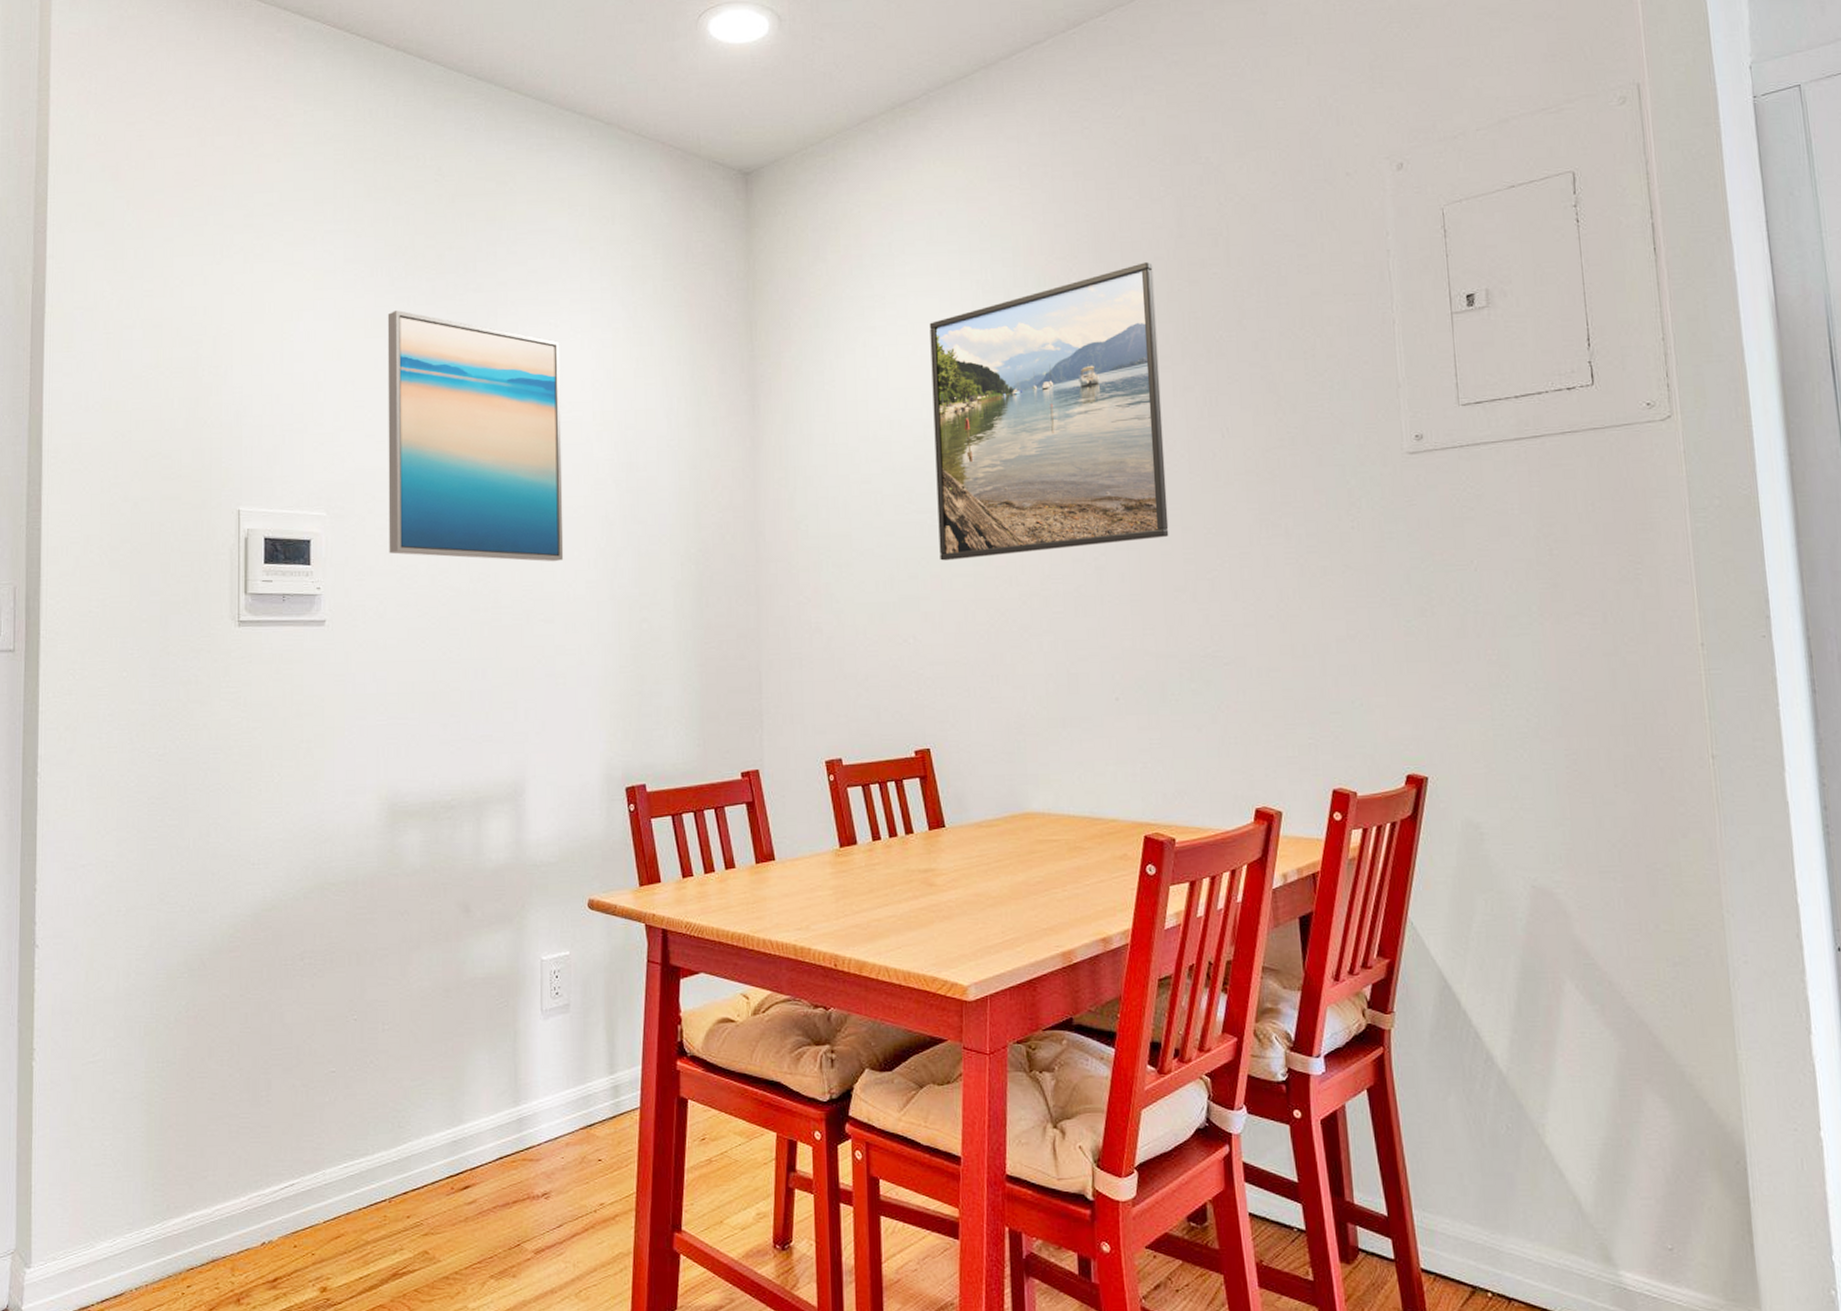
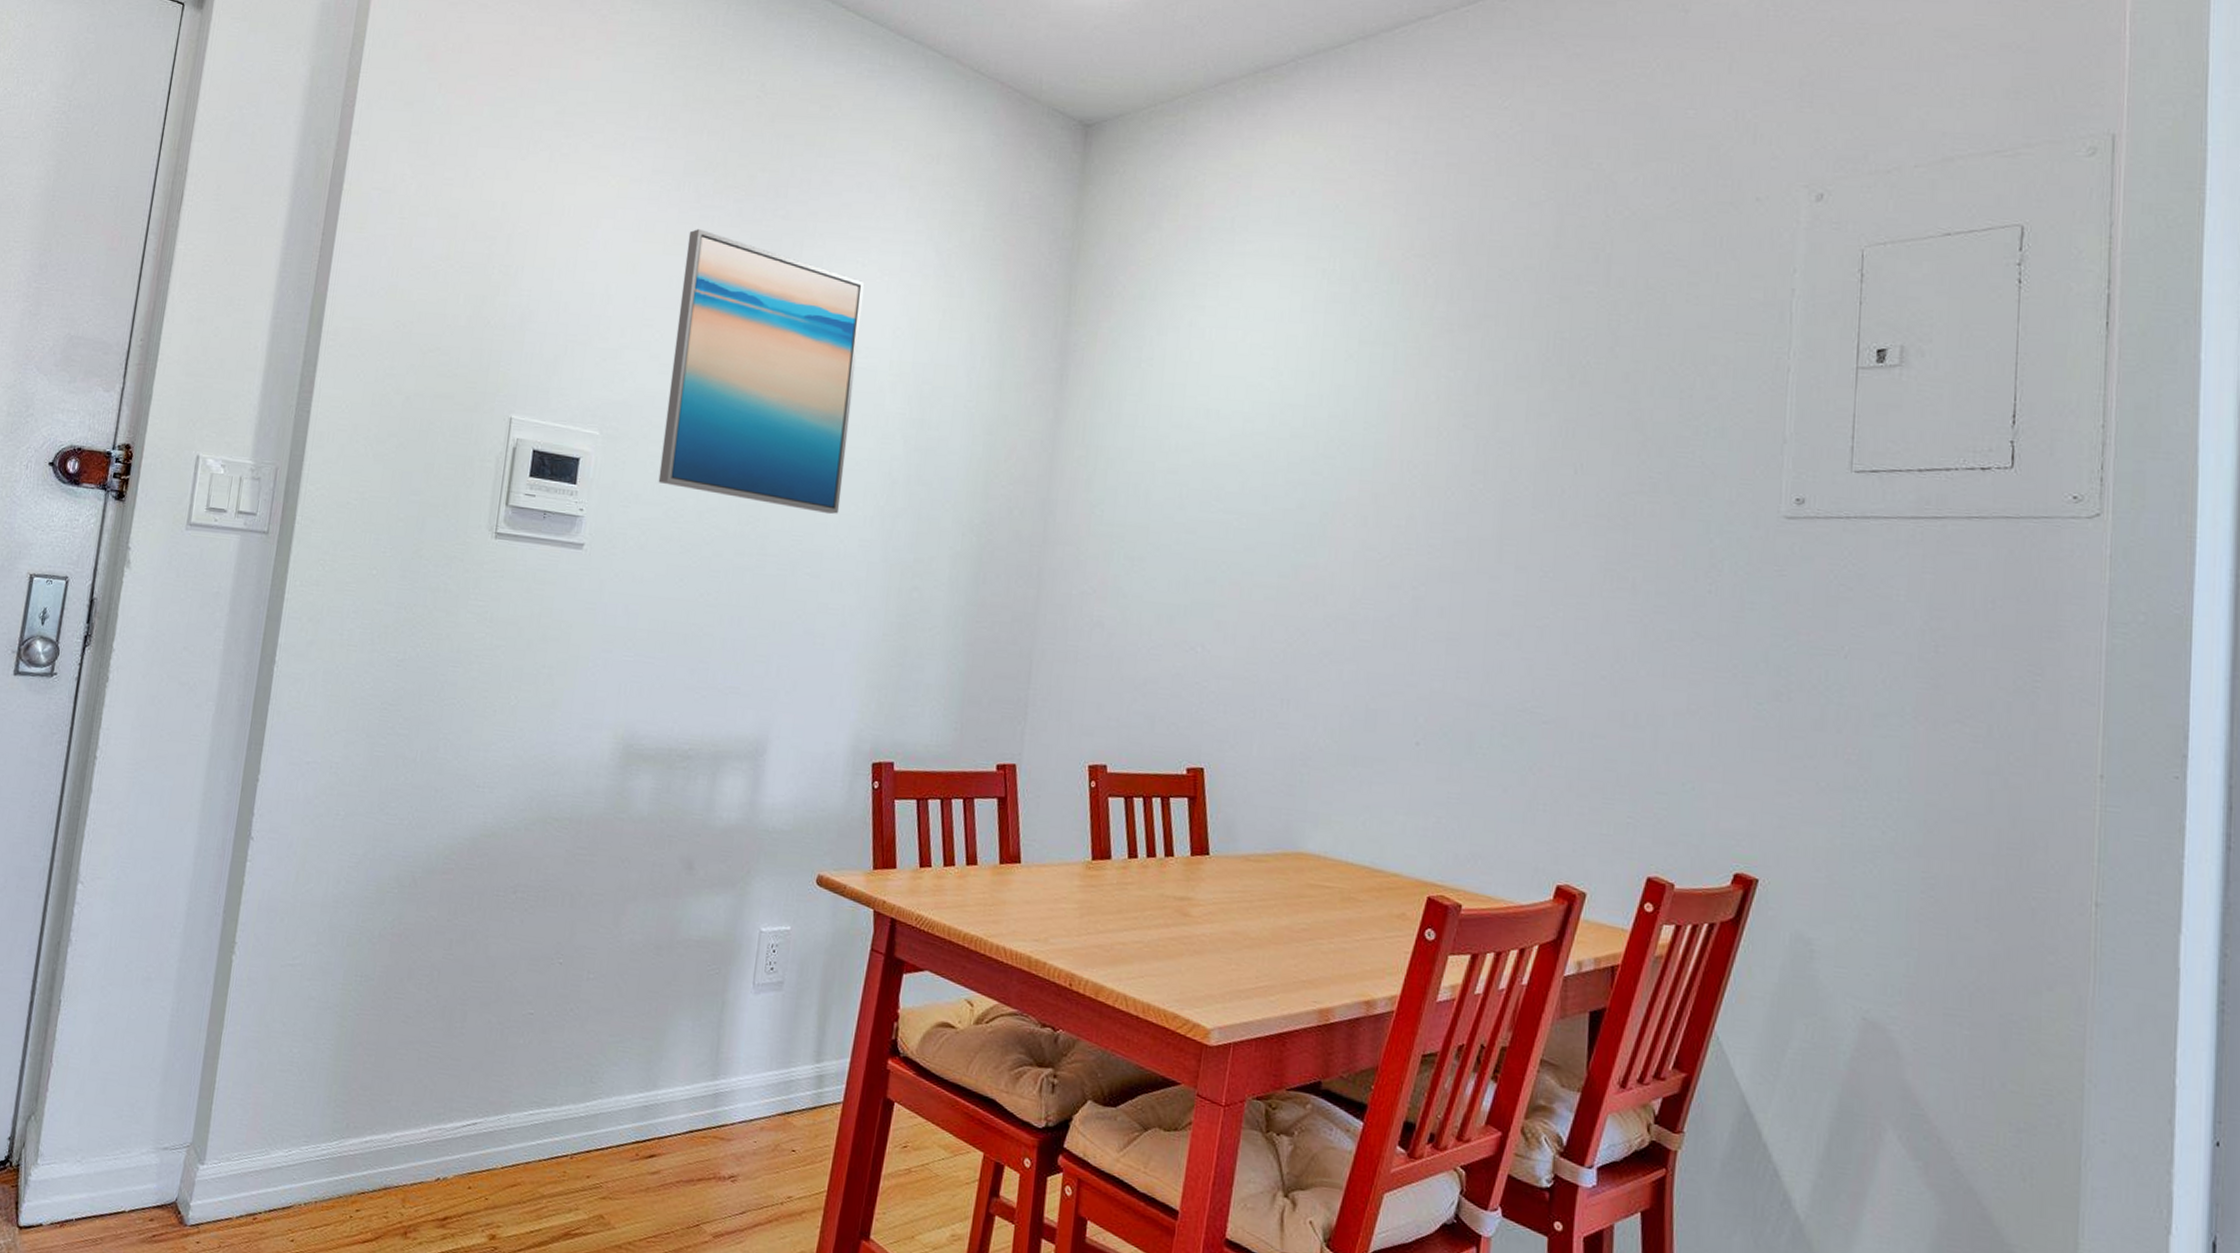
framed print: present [929,262,1169,561] -> none [1242,271,1522,575]

